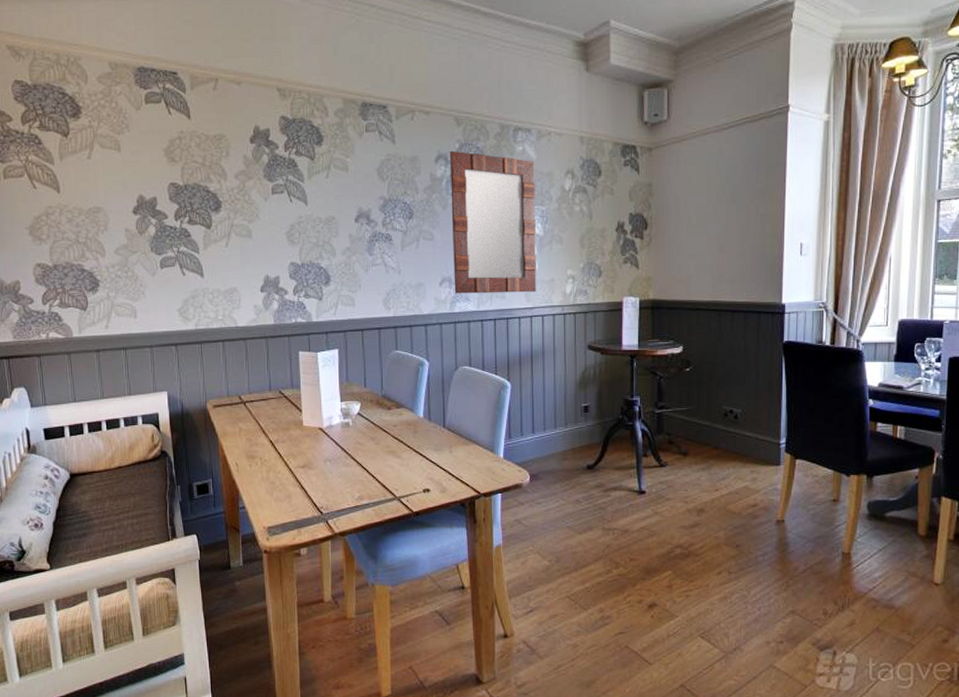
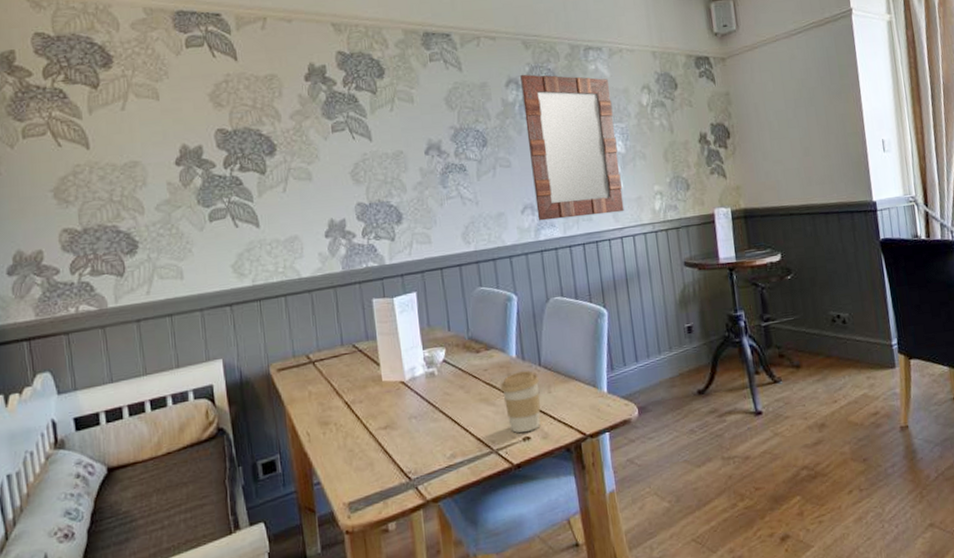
coffee cup: none [407,431,443,485] -> present [500,370,541,433]

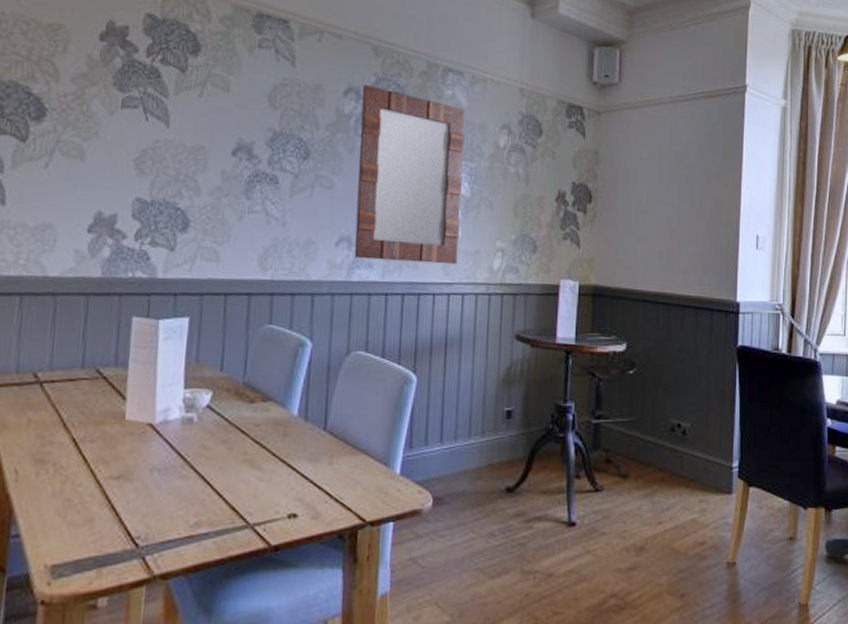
coffee cup: present [500,370,541,433] -> none [272,434,322,509]

